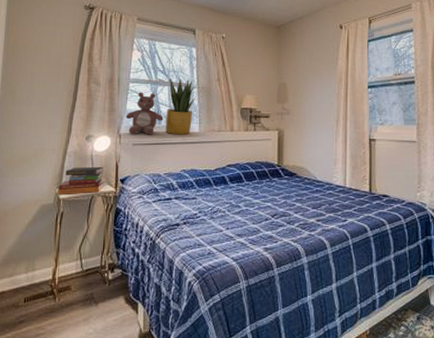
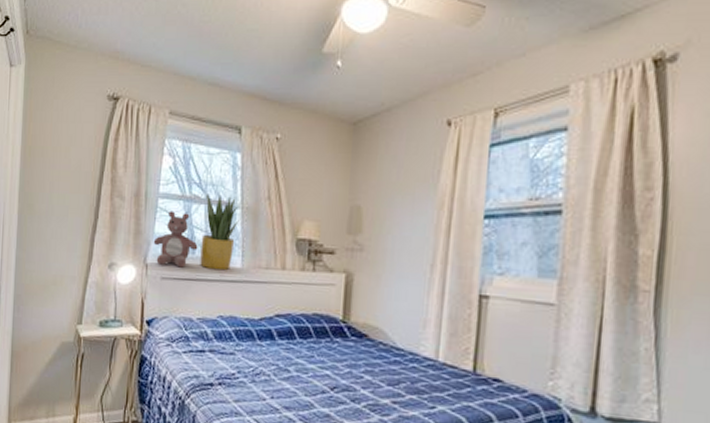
books: present [58,166,104,194] -> none [78,301,128,334]

